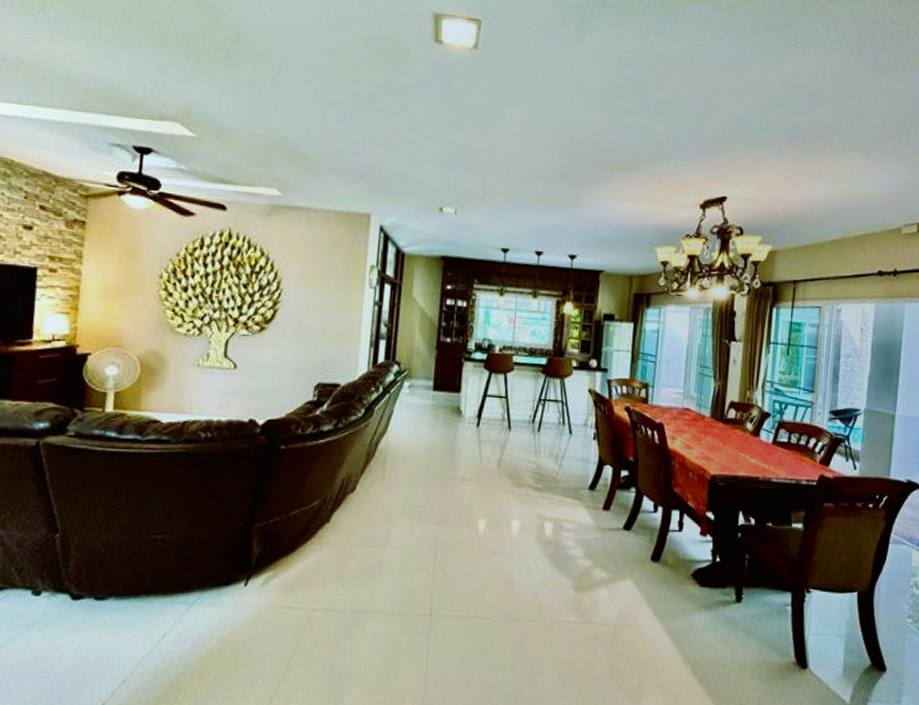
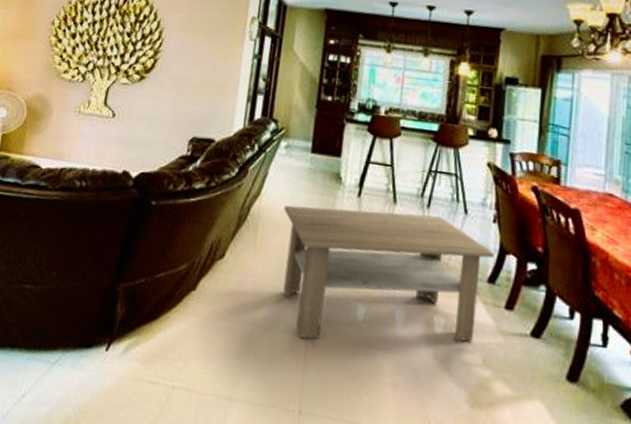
coffee table: none [409,438,594,554] -> present [283,205,494,342]

